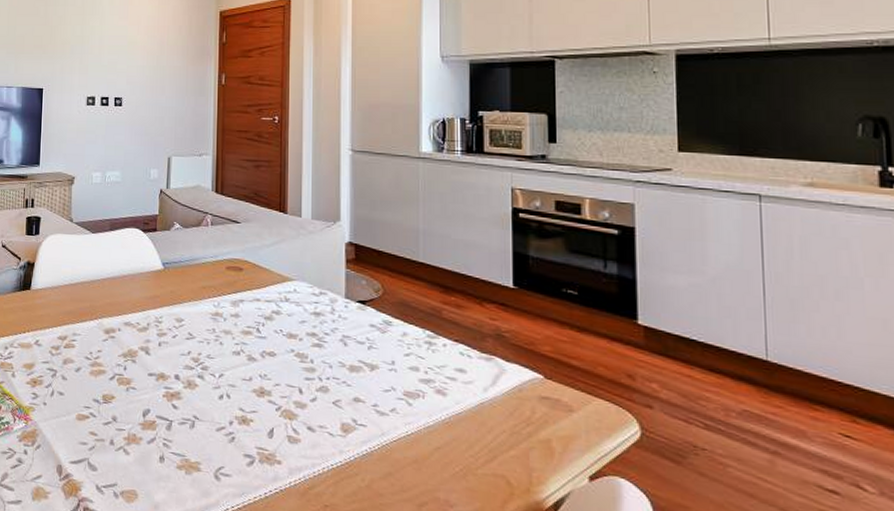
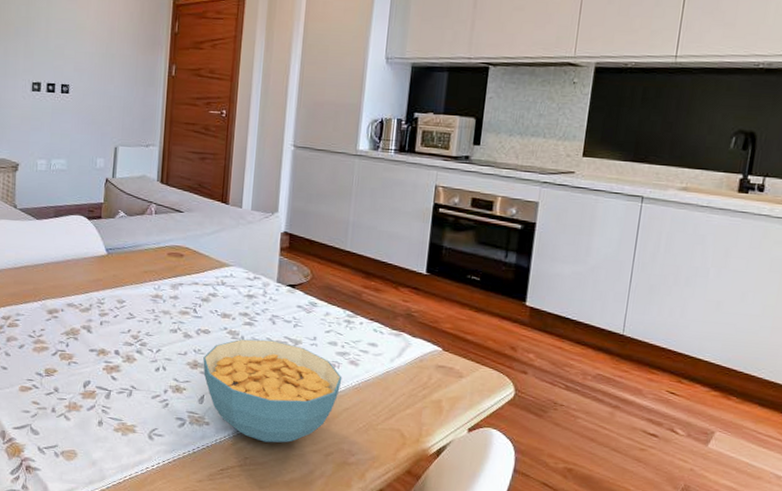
cereal bowl: none [270,362,429,489] -> present [203,338,342,443]

